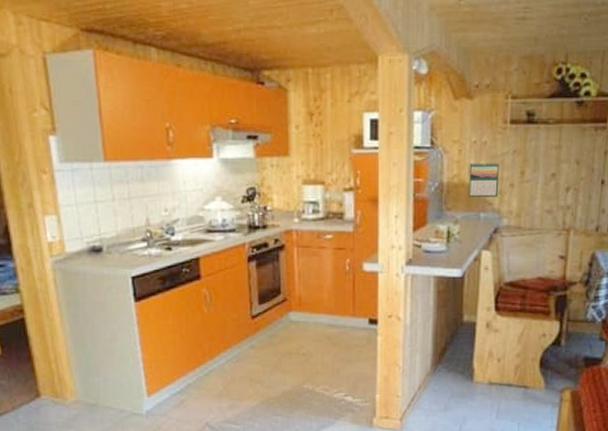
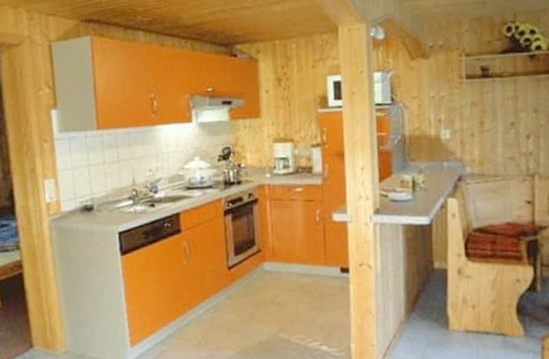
calendar: present [468,161,500,198] -> none [429,114,460,149]

